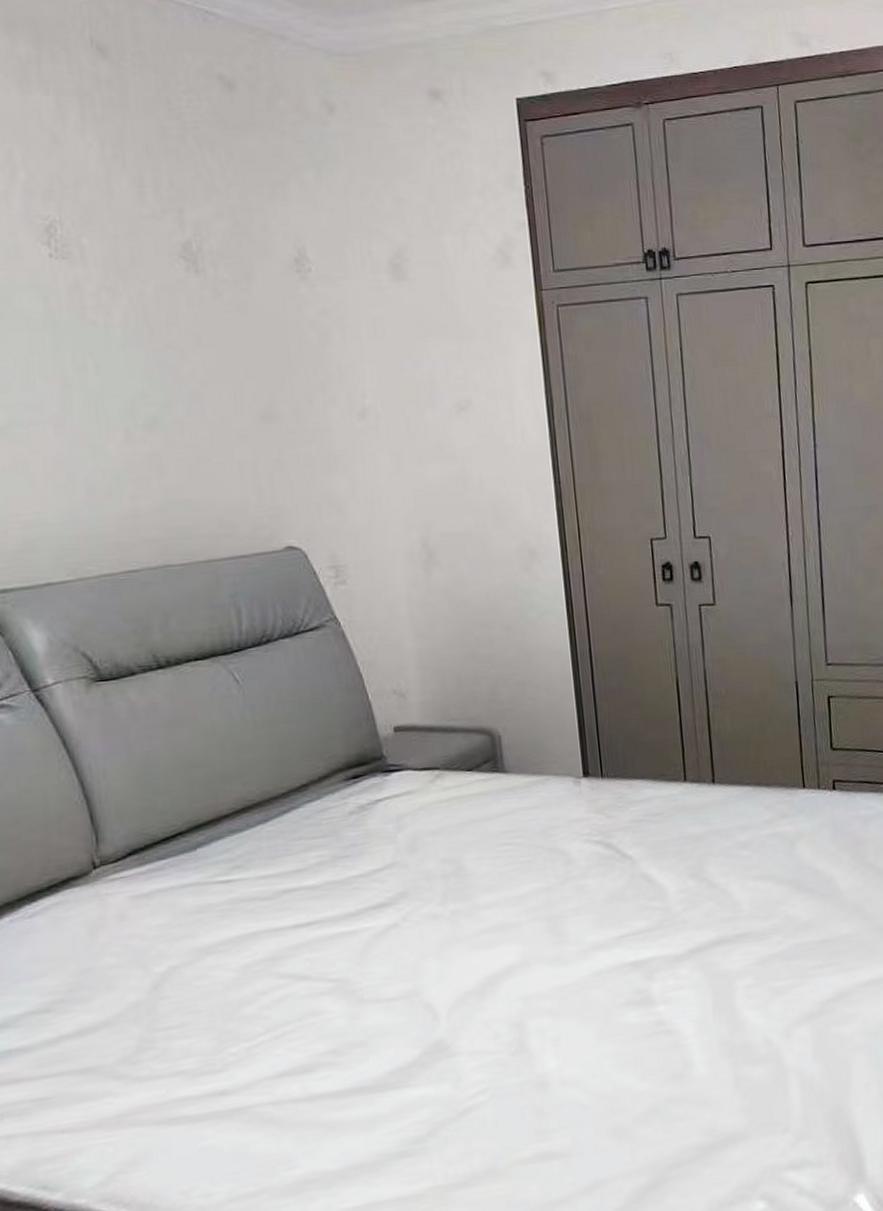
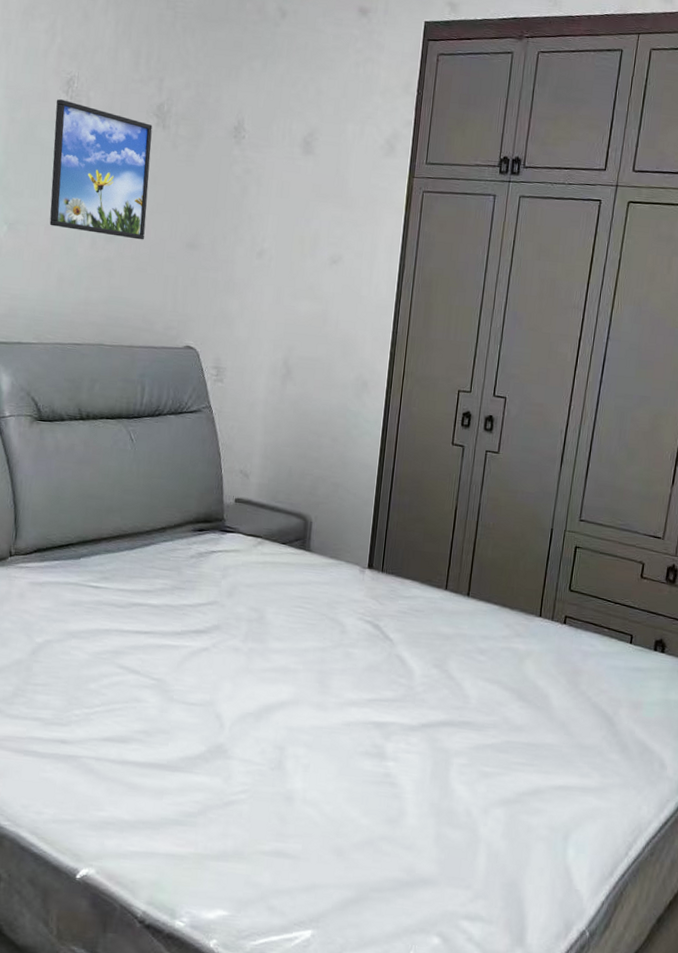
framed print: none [34,254,199,423] -> present [49,99,153,240]

